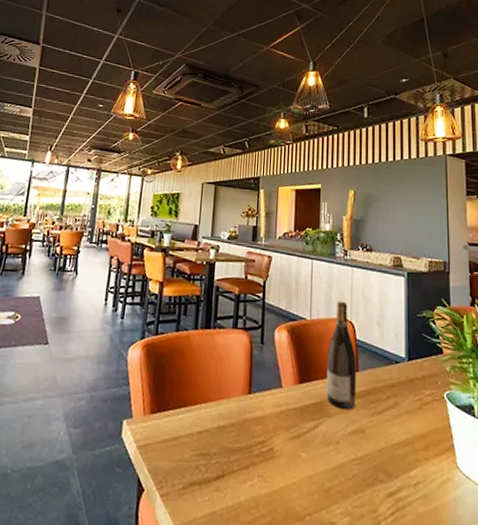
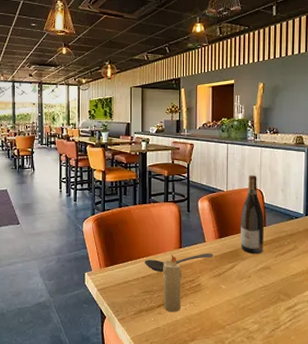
stirrer: none [201,403,291,428] -> present [144,253,213,273]
candle: none [223,402,250,490] -> present [162,255,182,313]

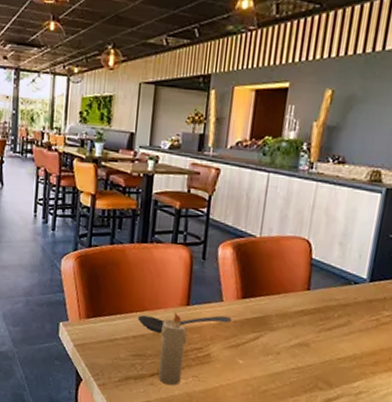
wine bottle: present [240,175,264,254] -> none [270,218,309,326]

